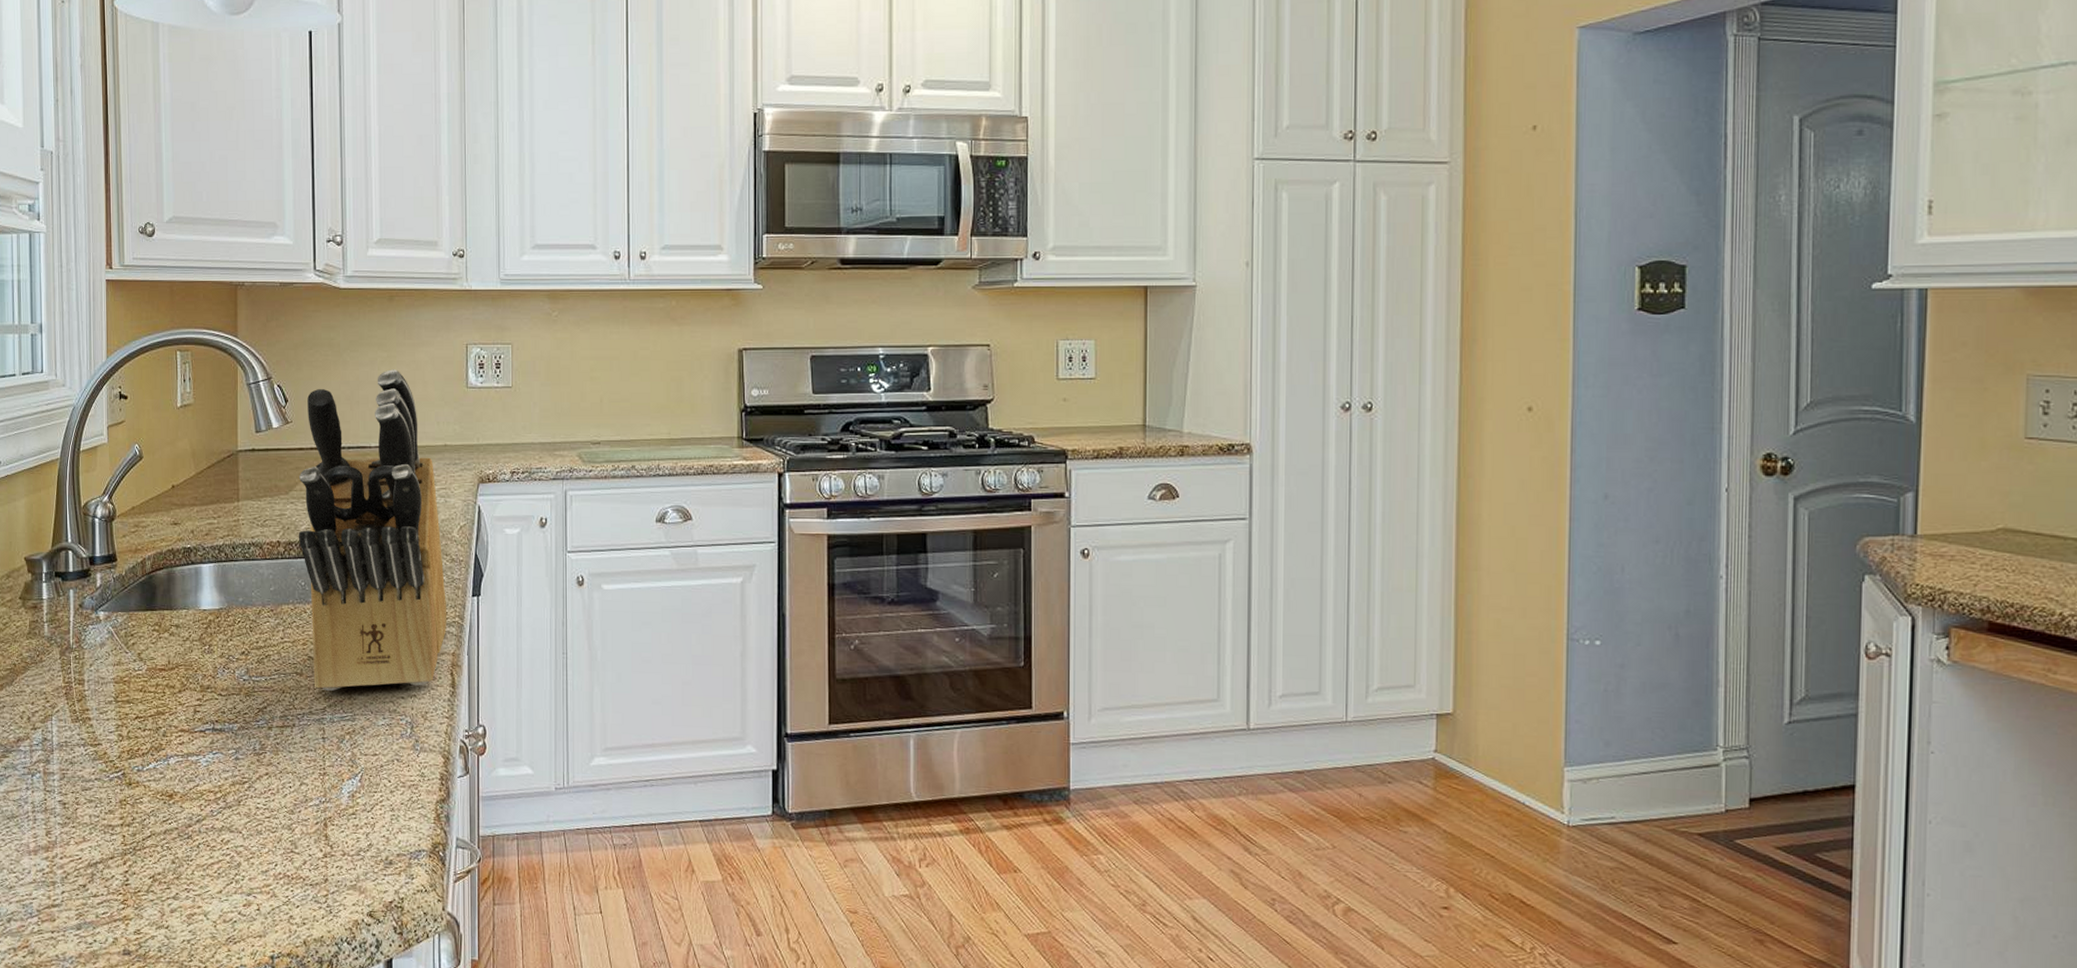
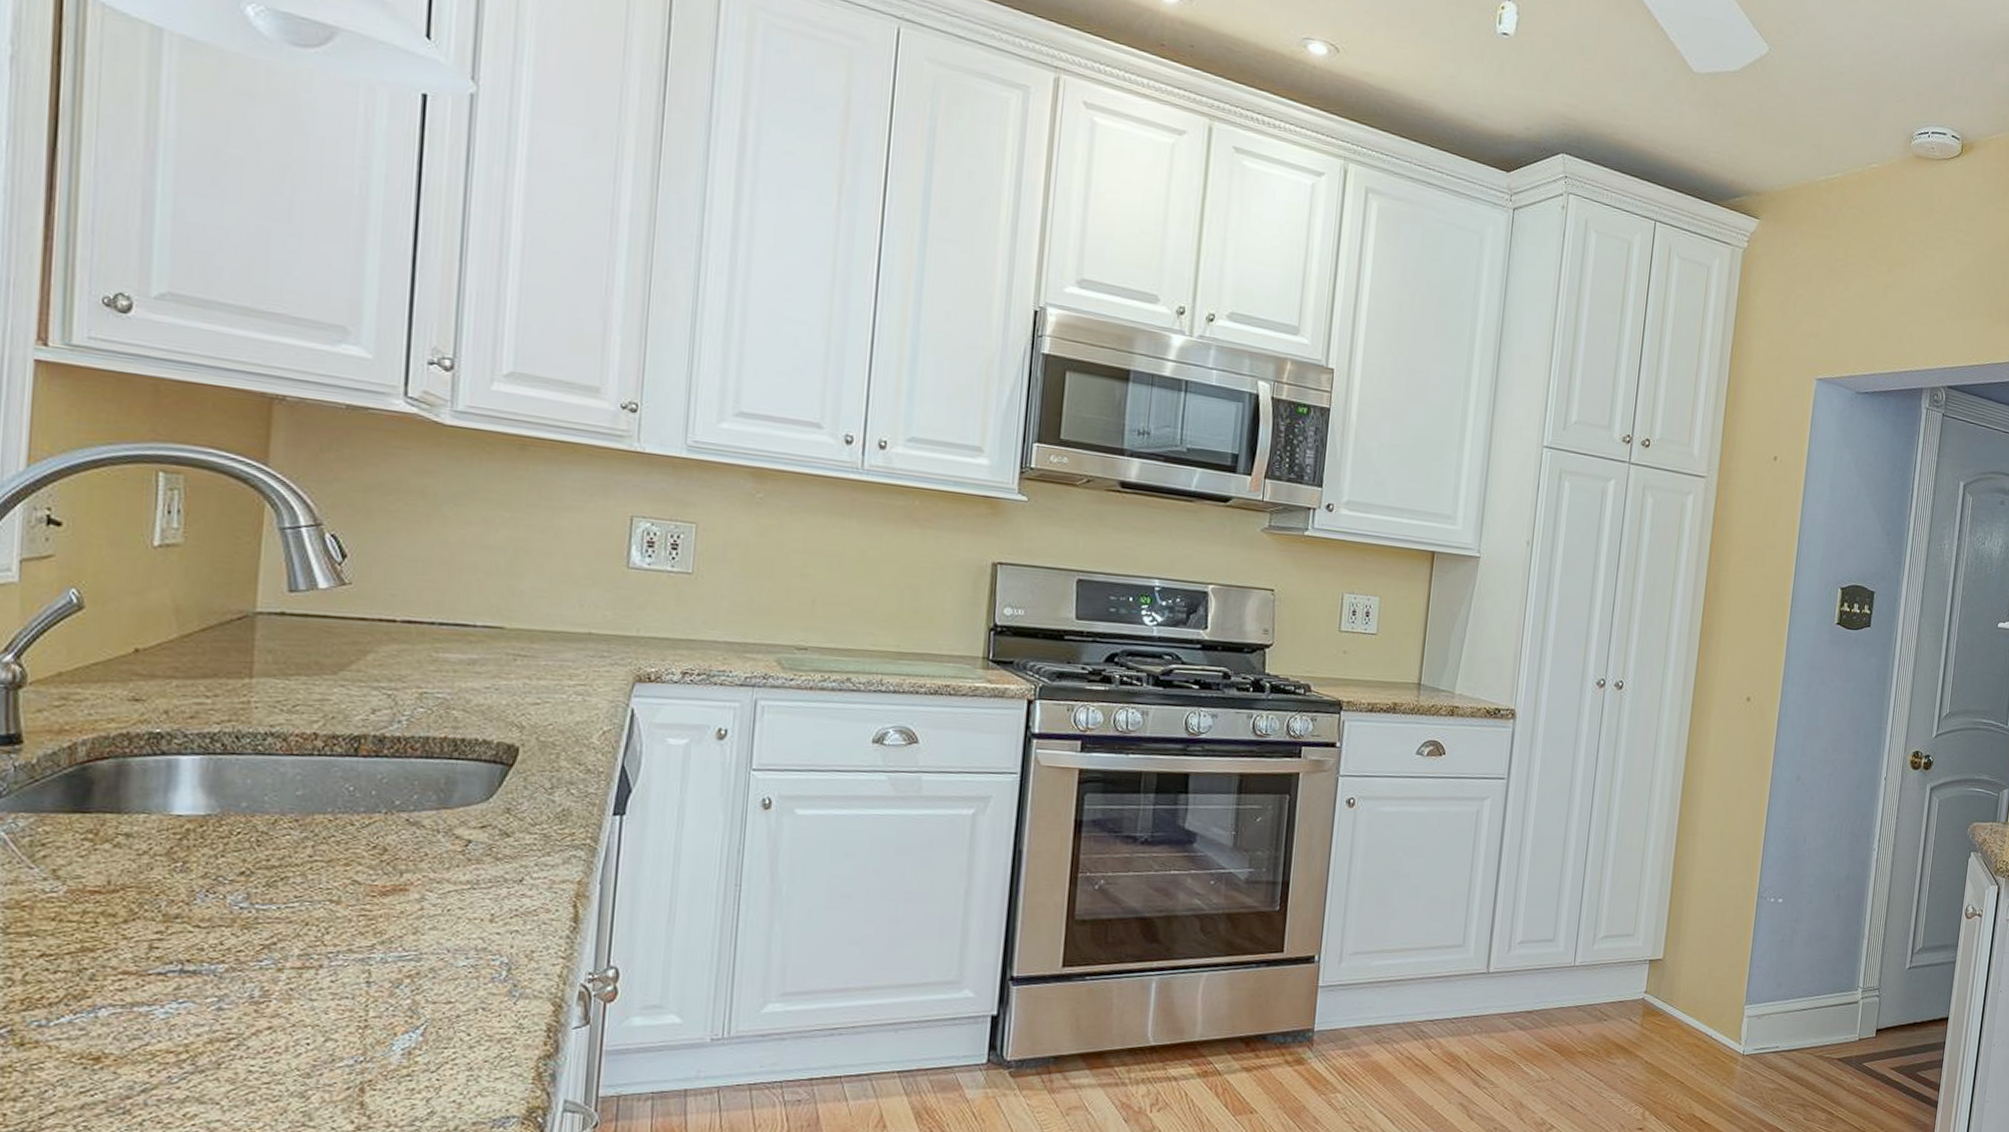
knife block: present [298,369,447,691] -> none [348,534,575,924]

